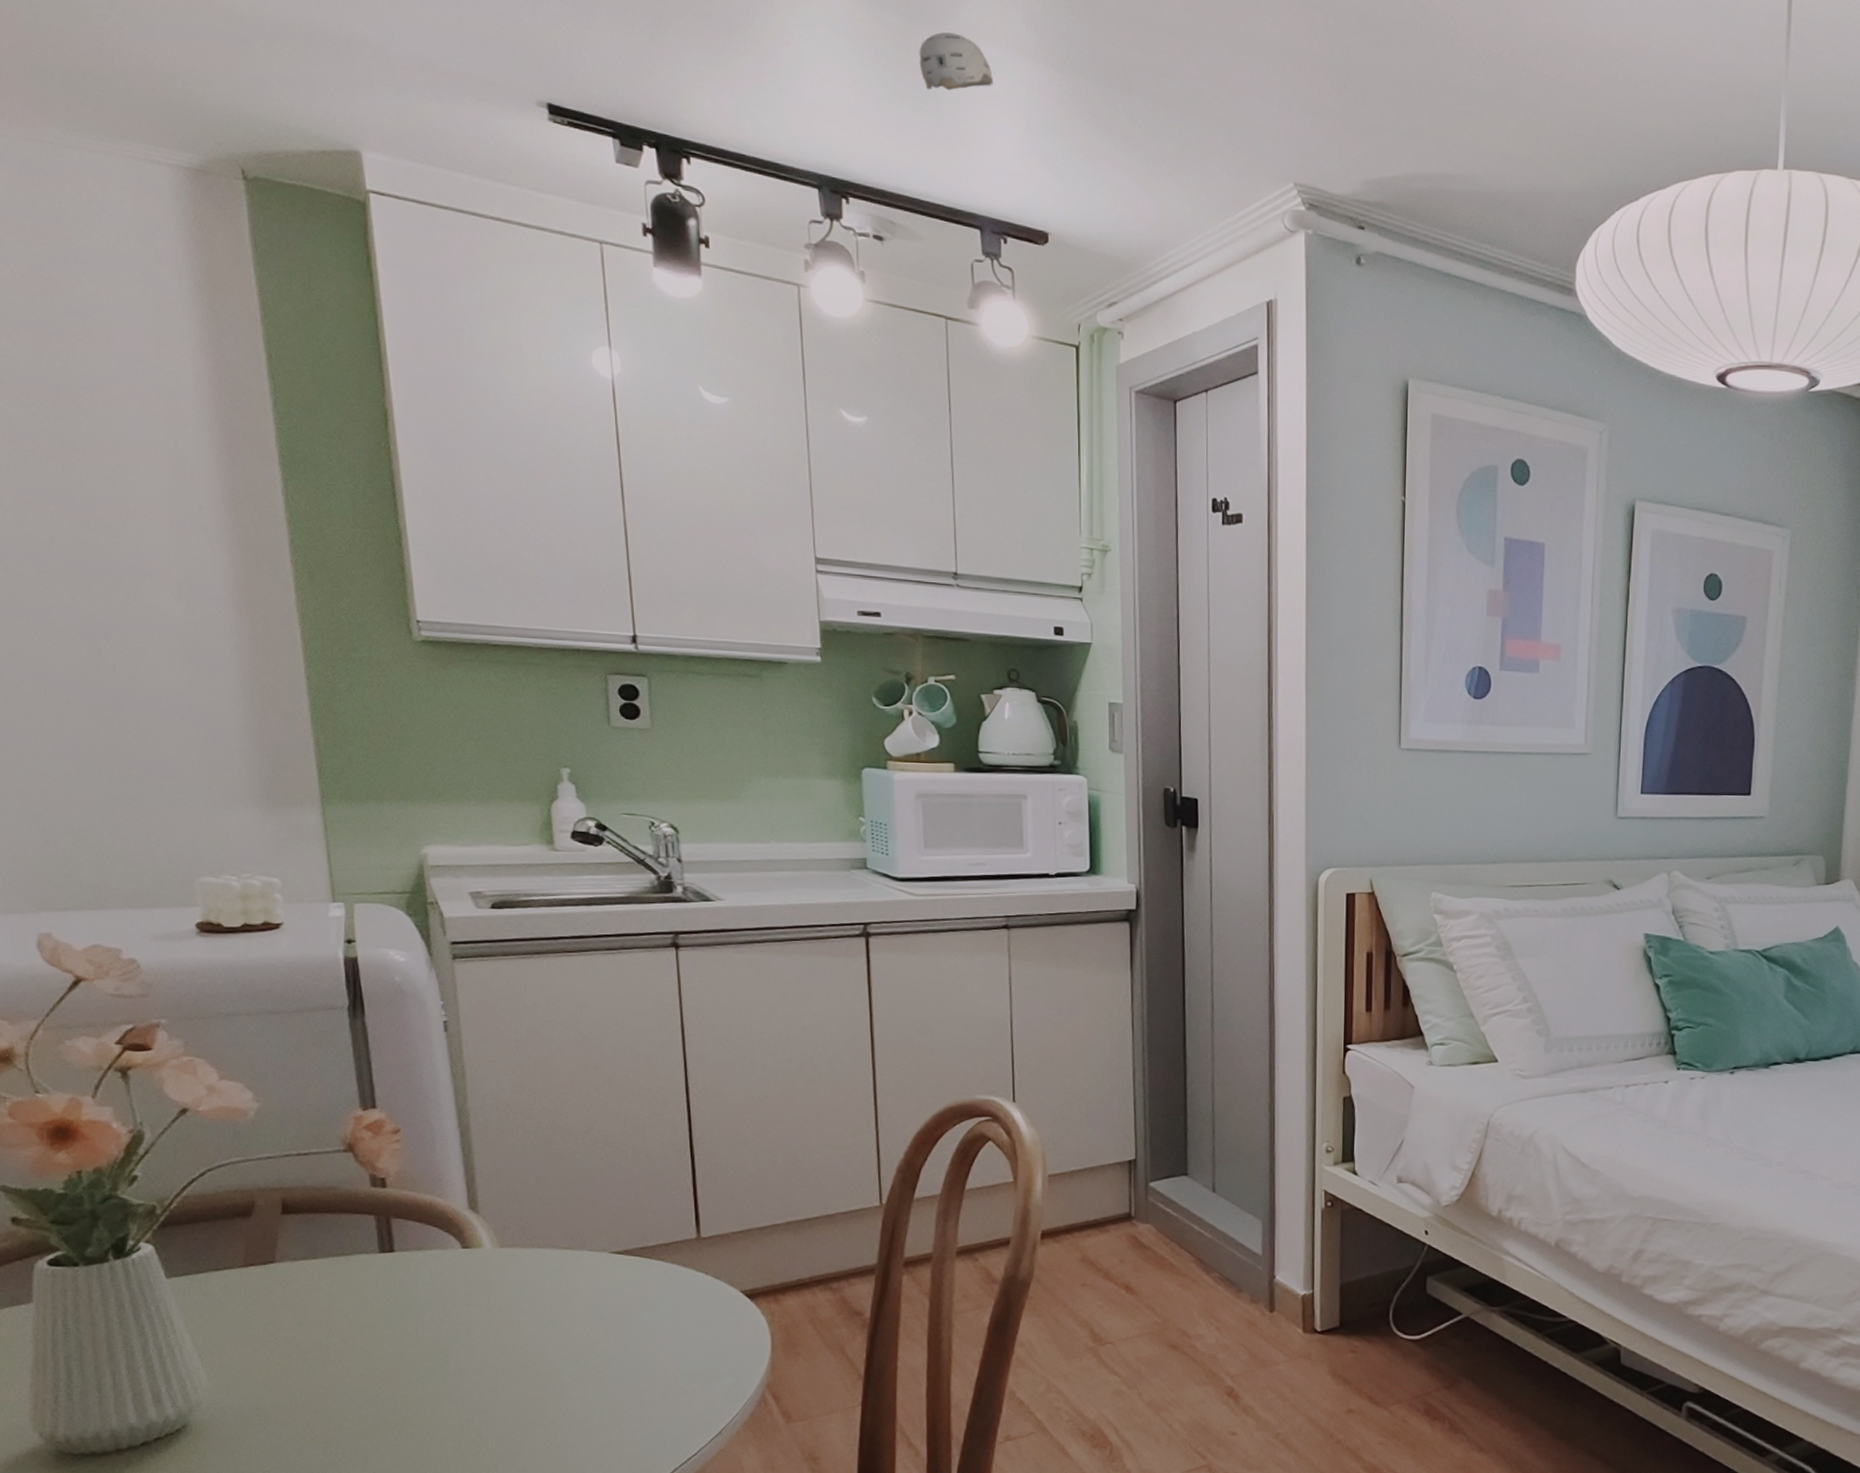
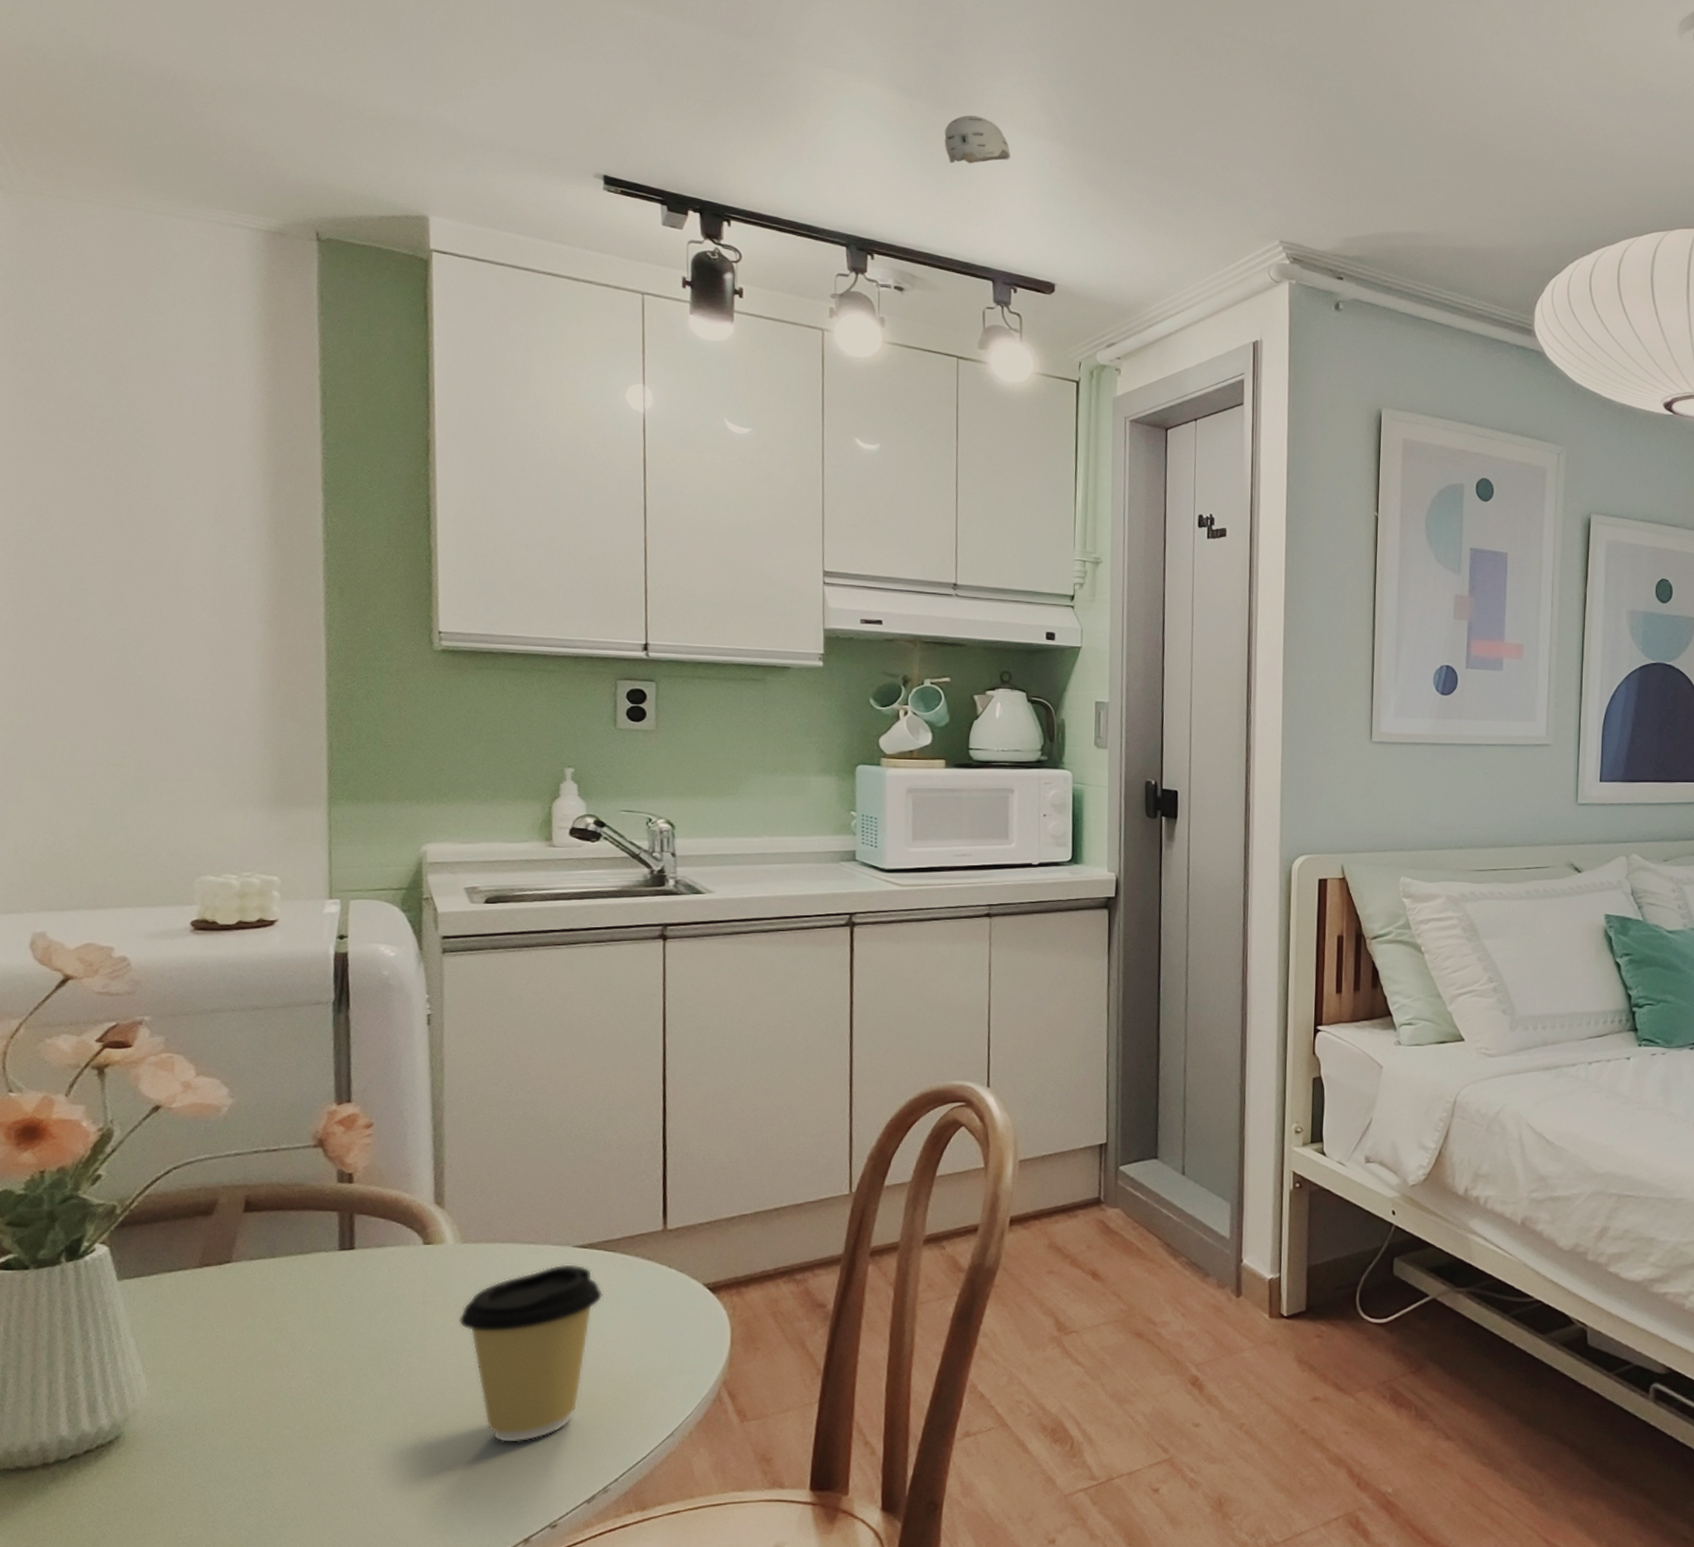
coffee cup: none [503,1269,643,1438] -> present [458,1264,604,1443]

